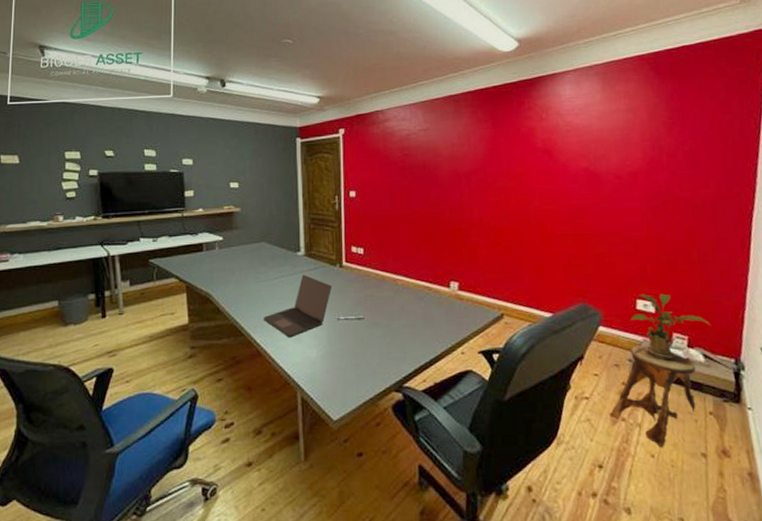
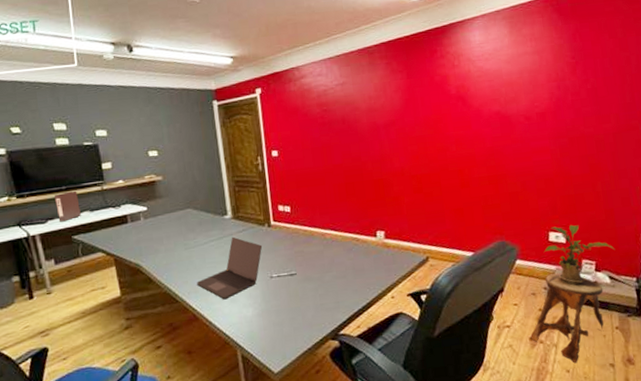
binder: none [137,215,160,245] -> present [55,190,81,222]

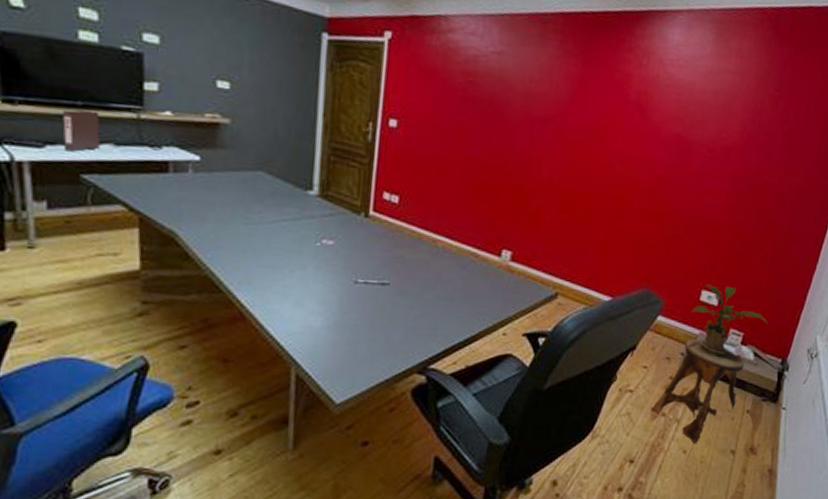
laptop: present [197,236,263,300] -> none [253,220,352,300]

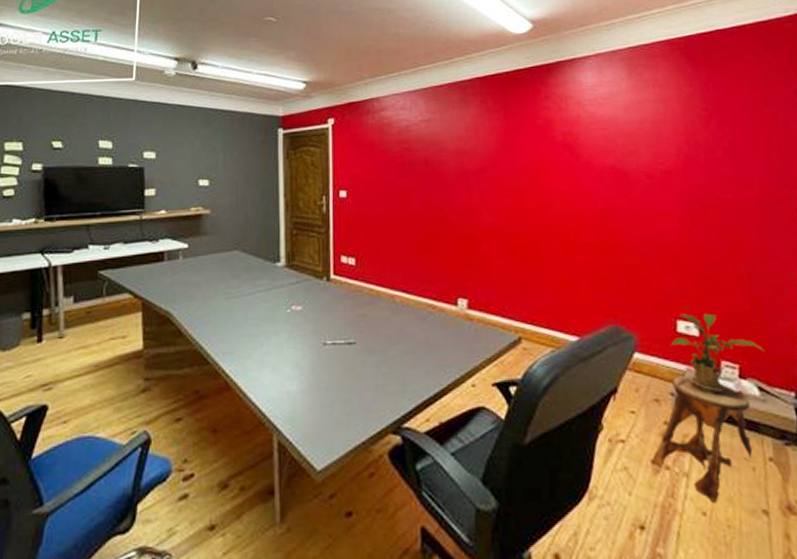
binder: present [62,110,101,152] -> none [86,218,113,253]

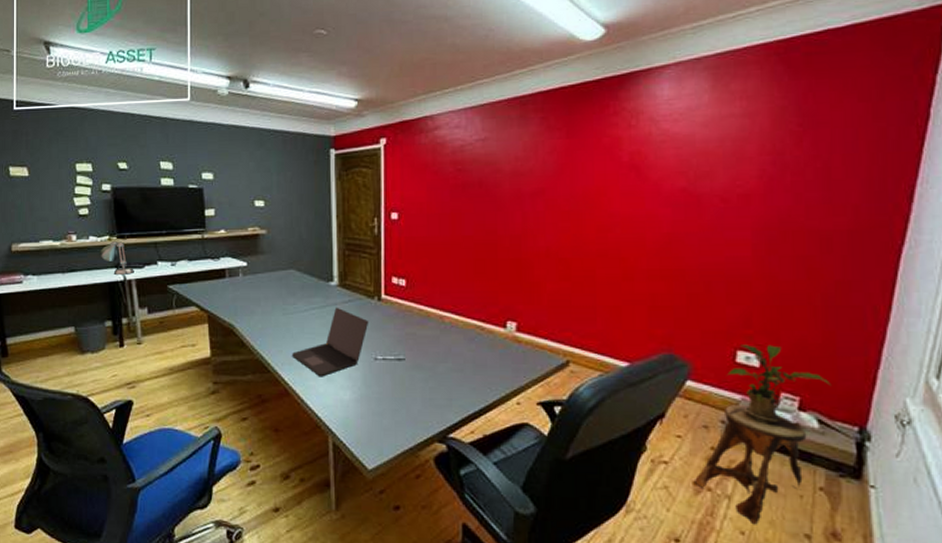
desk lamp: none [23,224,62,261] -> present [100,241,134,275]
laptop: none [235,289,318,367] -> present [292,307,369,377]

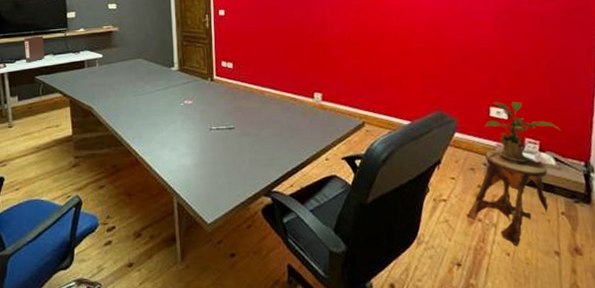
binder: none [154,236,179,269] -> present [24,35,45,63]
laptop: present [292,307,369,377] -> none [141,88,205,147]

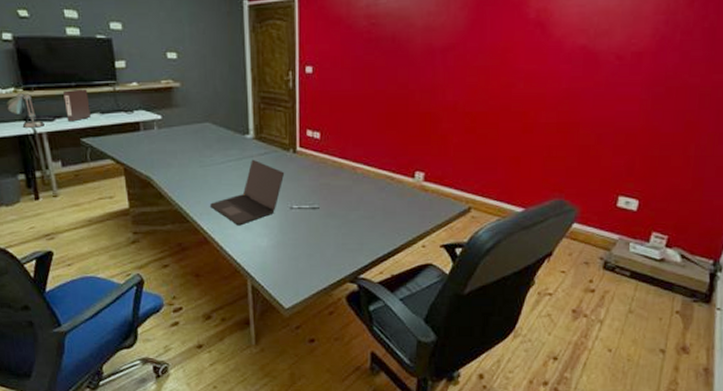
laptop: none [141,88,205,147] -> present [210,159,285,226]
plant: present [468,101,562,247] -> none [574,190,696,343]

